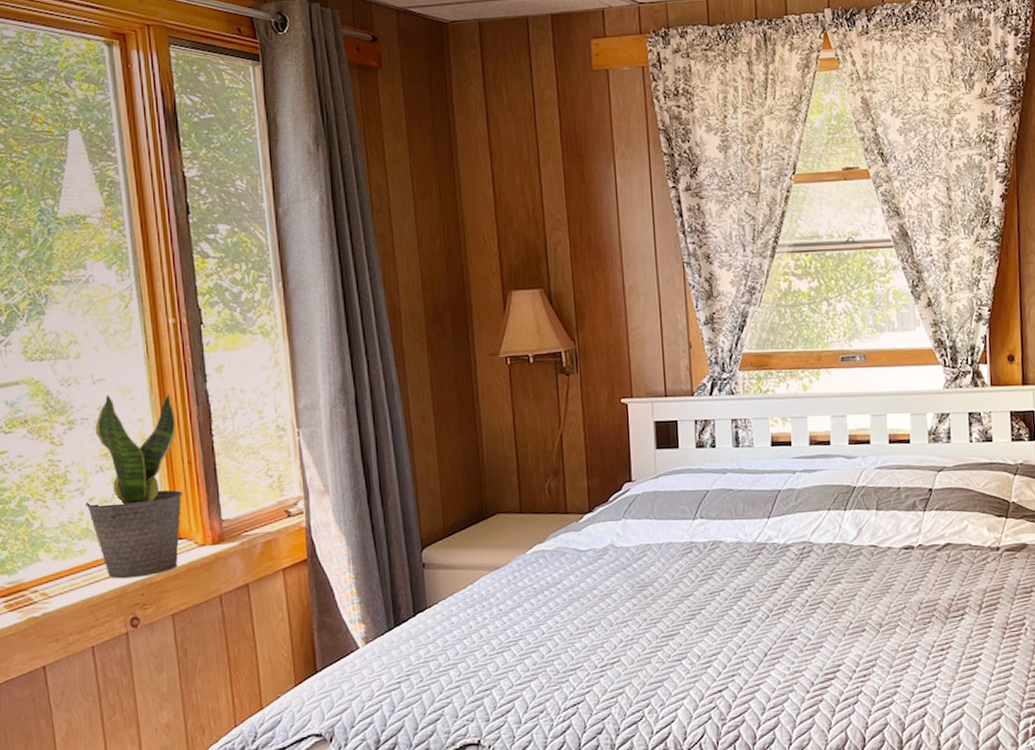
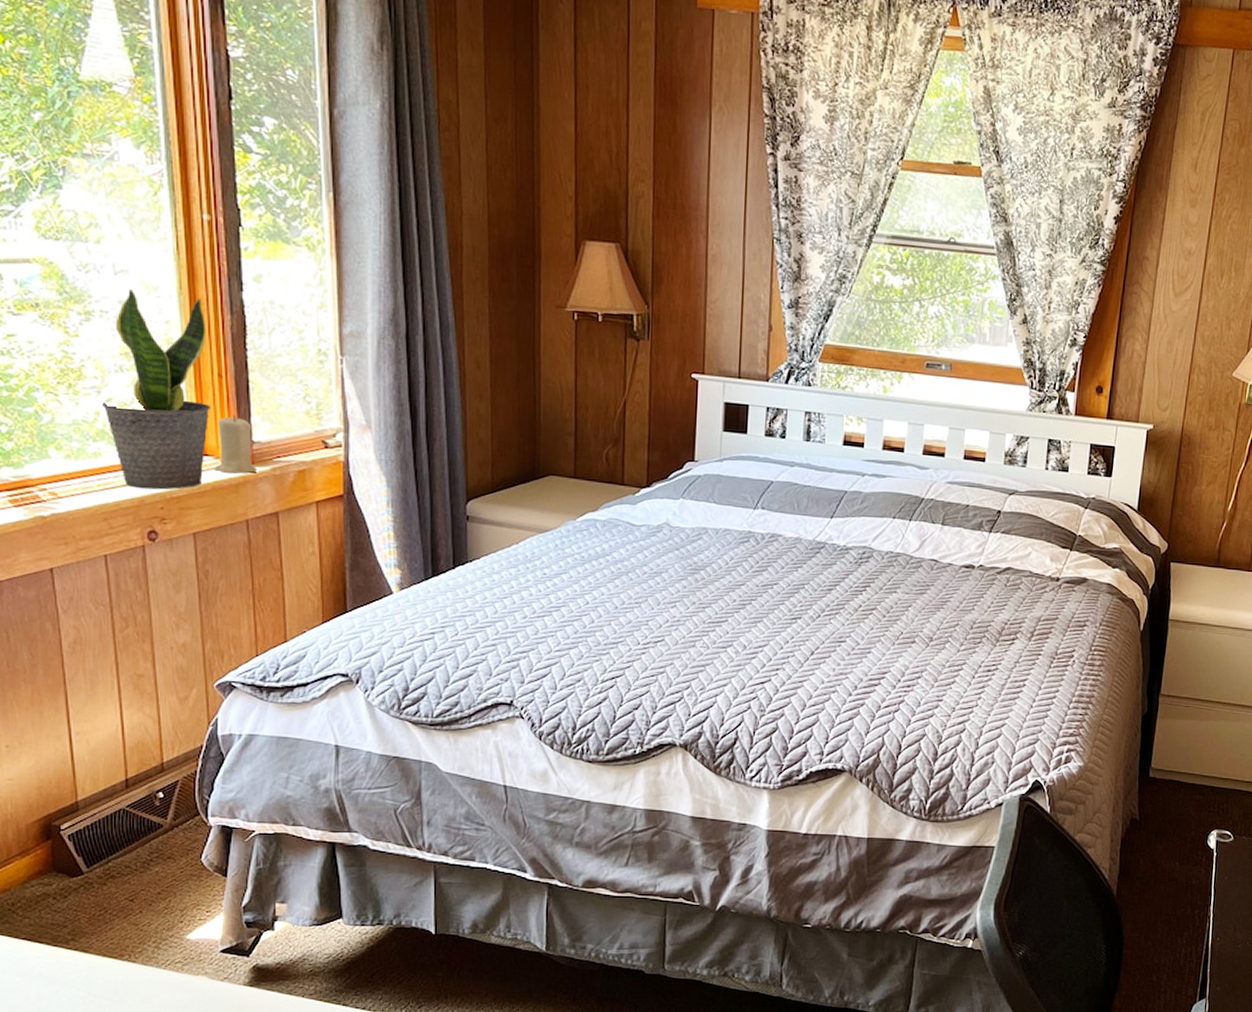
candle: none [188,497,228,554] -> present [214,415,258,475]

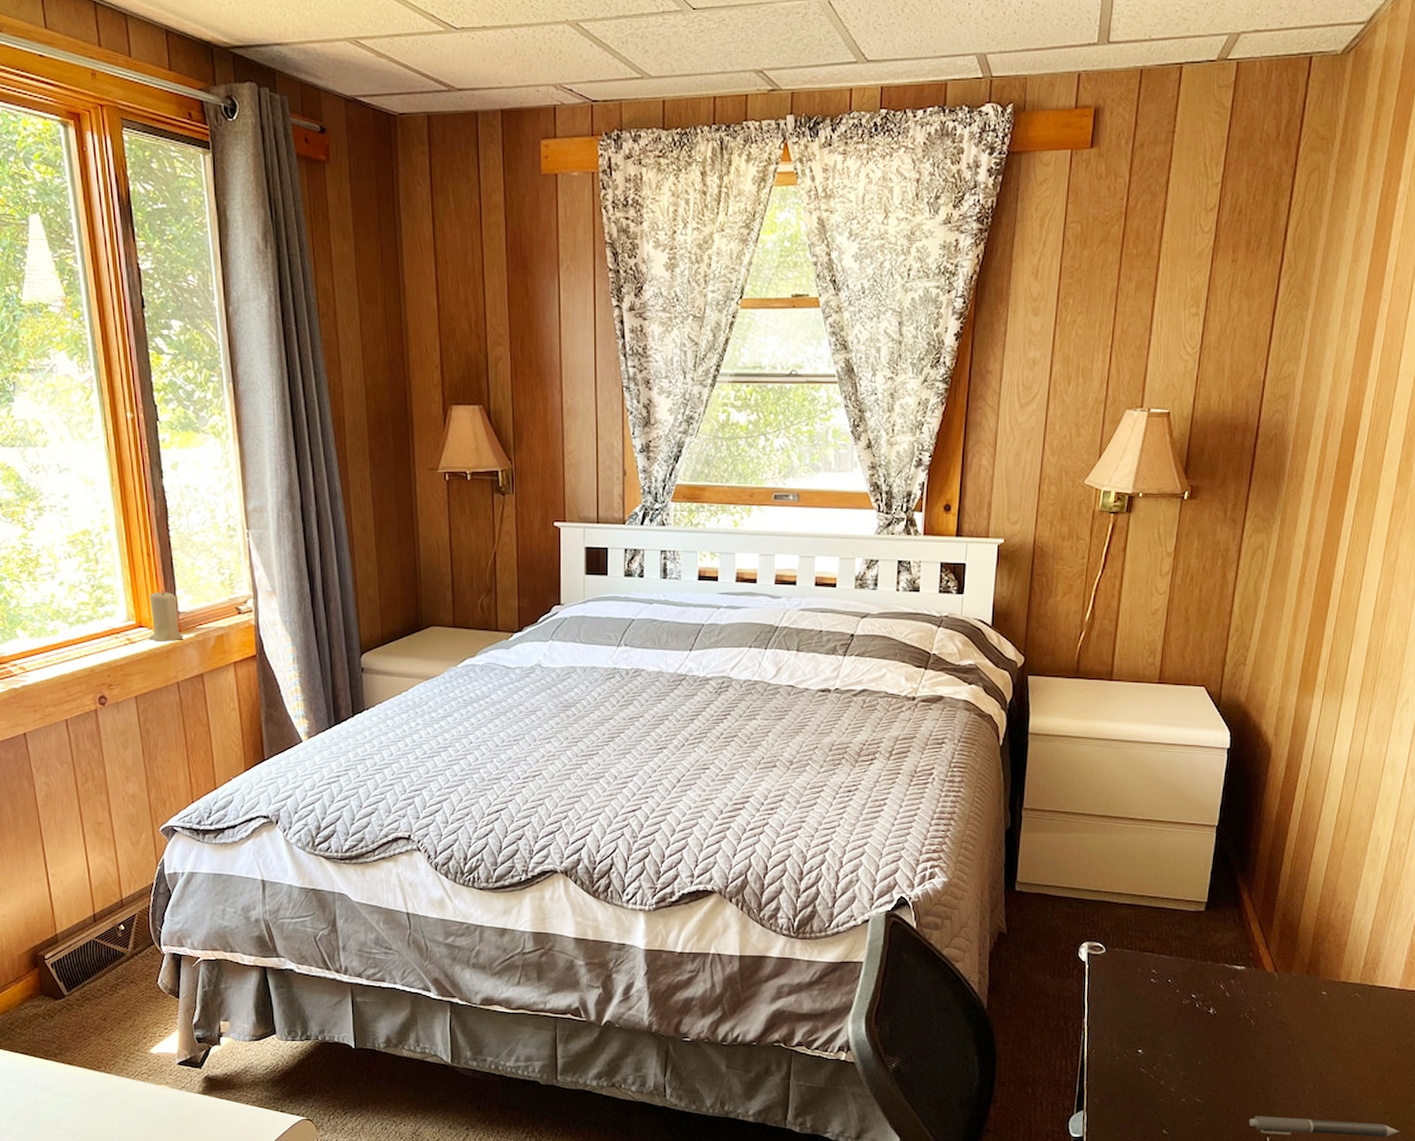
potted plant: present [102,288,210,490] -> none [56,484,143,660]

